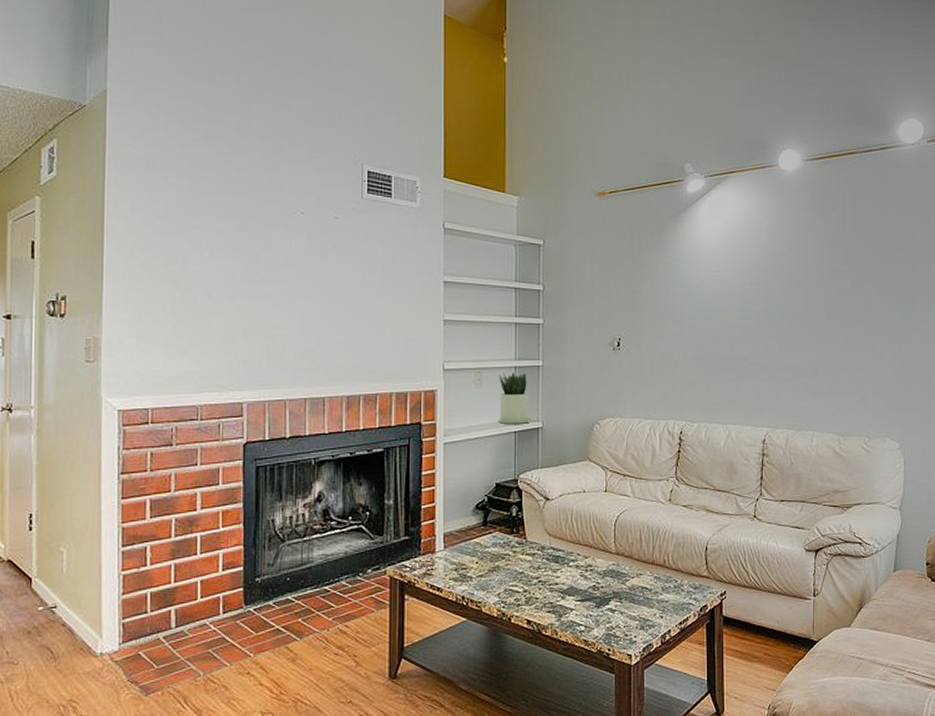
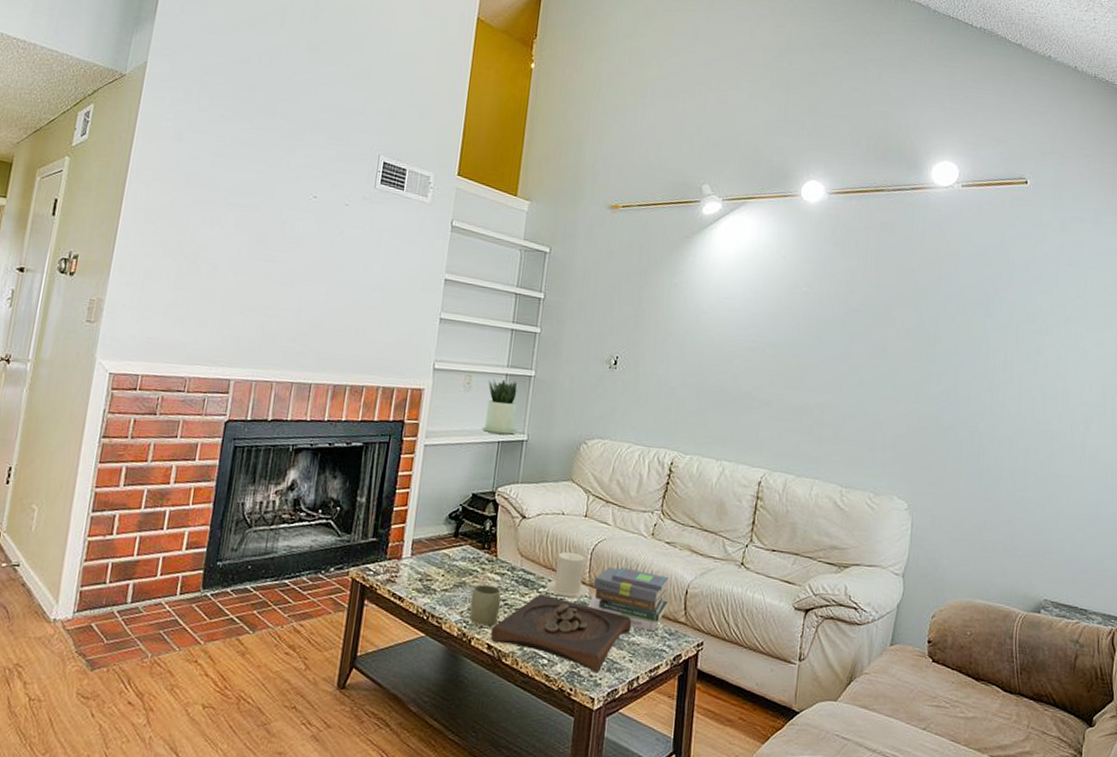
mug: none [505,566,535,604] -> present [469,584,502,626]
wooden tray: none [528,567,659,631] -> present [490,593,632,672]
candle: none [575,525,617,568] -> present [545,551,590,598]
books: none [616,533,691,588] -> present [588,567,670,632]

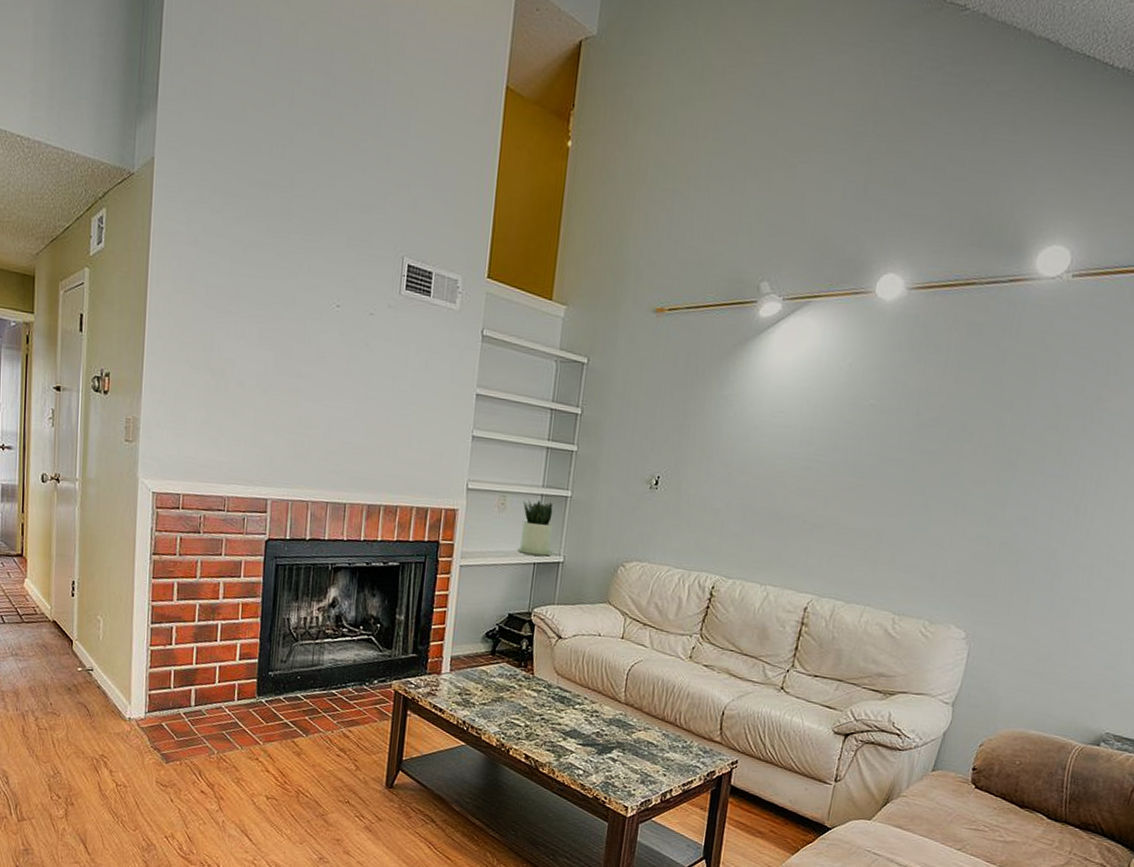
mug: present [469,584,502,626] -> none [507,699,538,738]
wooden tray: present [490,593,632,672] -> none [528,710,667,784]
candle: present [545,551,590,598] -> none [581,671,625,716]
books: present [588,567,670,632] -> none [623,687,706,750]

